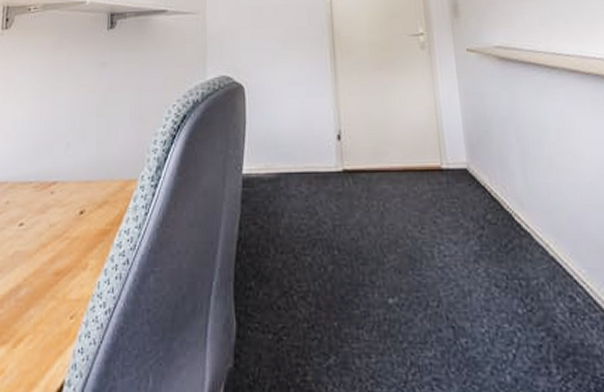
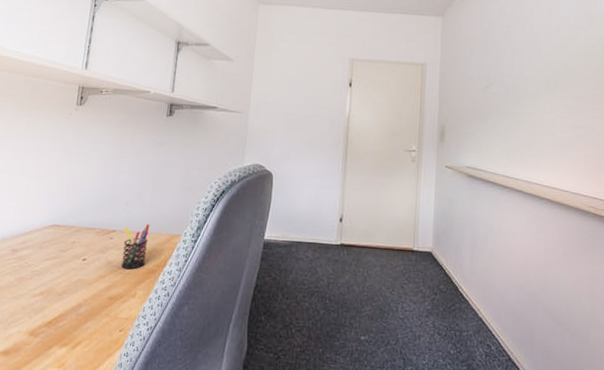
pen holder: none [66,169,98,232] -> present [121,224,150,270]

